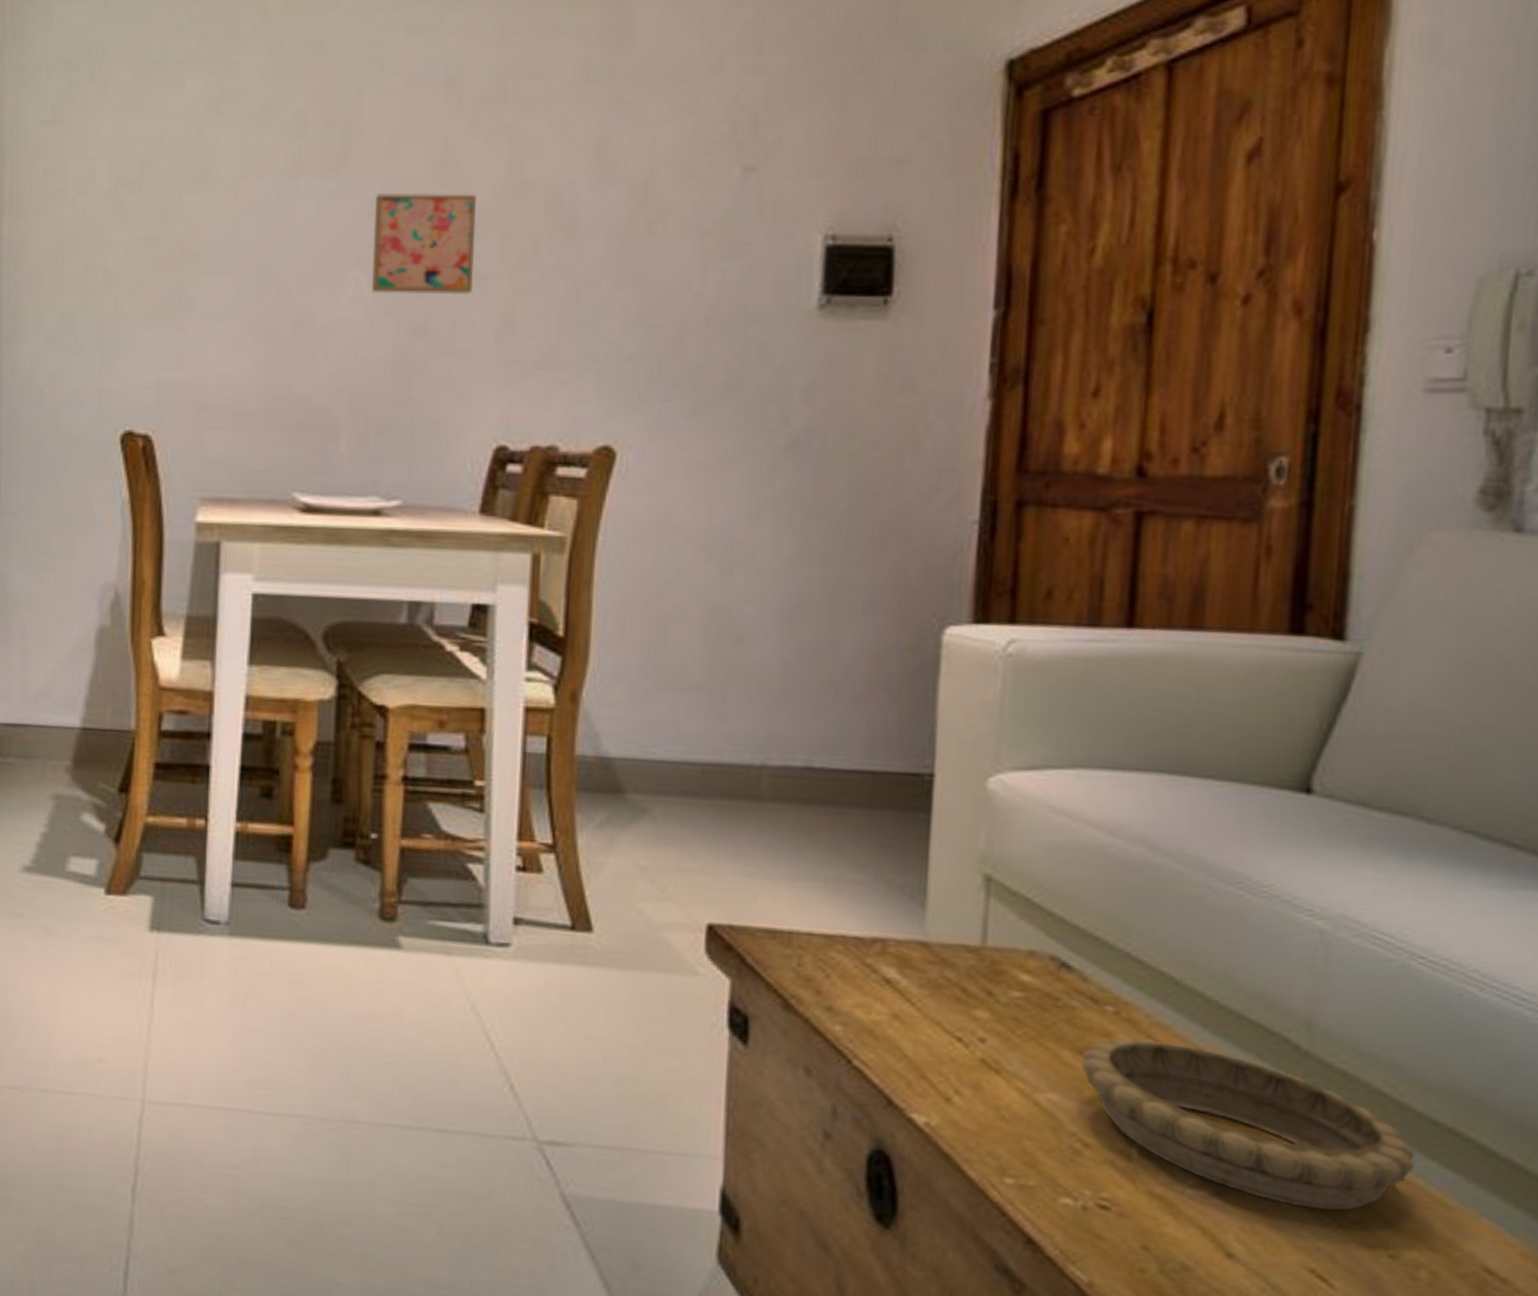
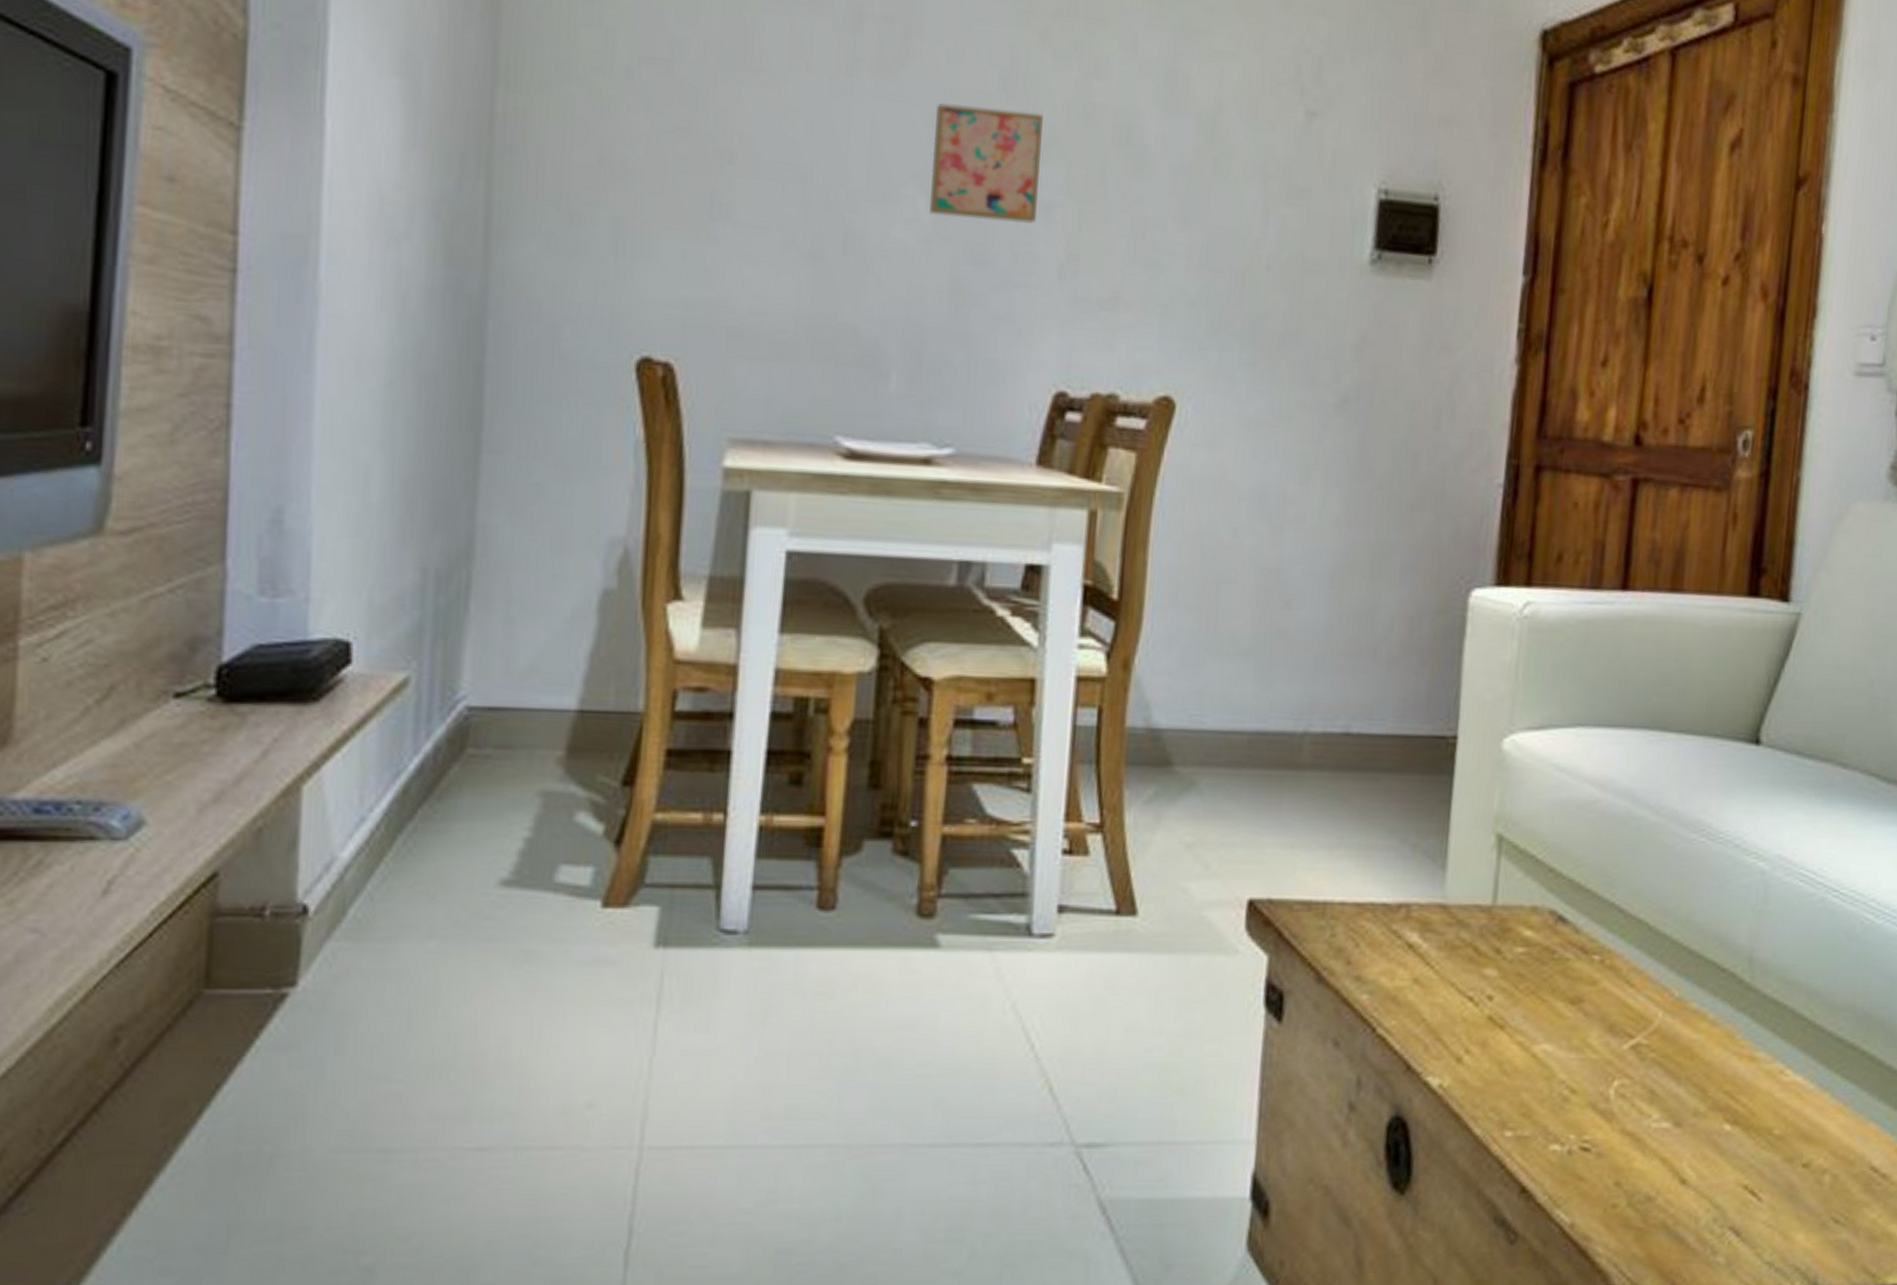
decorative bowl: present [1082,1038,1415,1211] -> none [1572,984,1825,1129]

